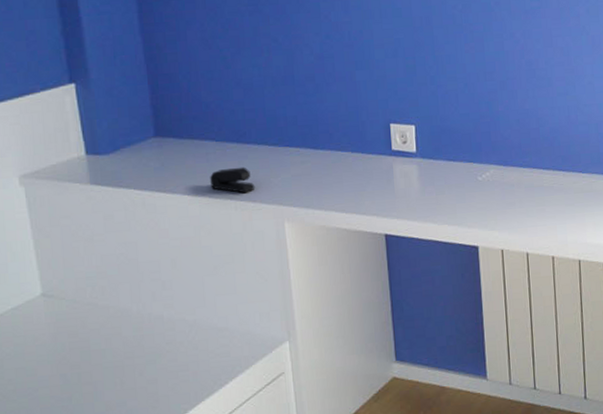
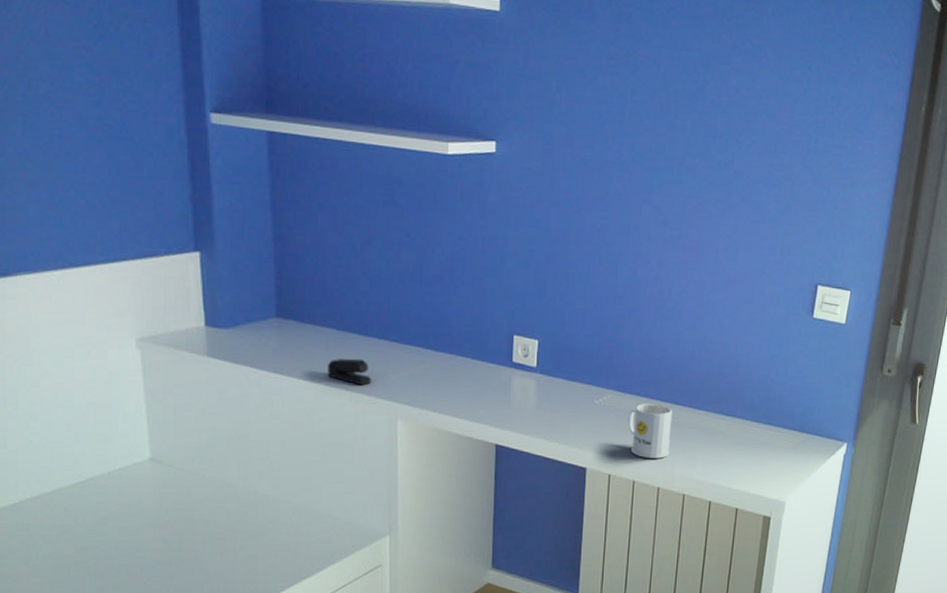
mug: none [513,173,560,229] -> present [628,404,673,459]

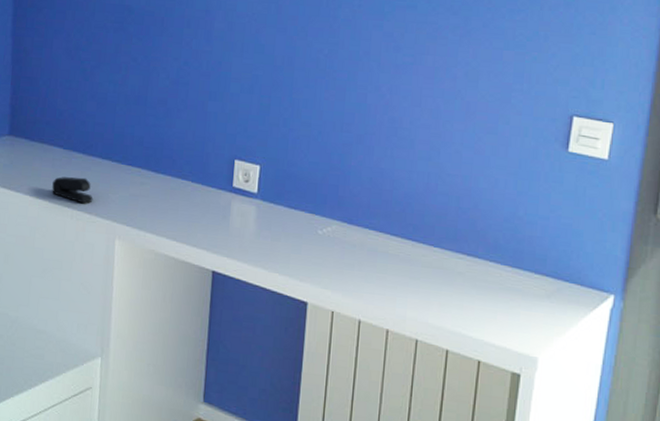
mug: present [628,404,673,459] -> none [354,237,405,298]

